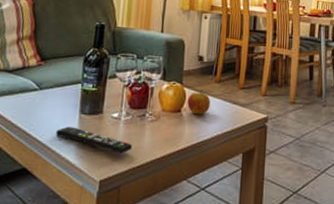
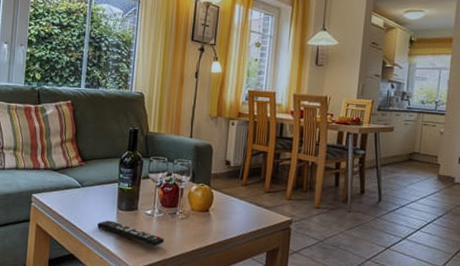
apple: present [187,90,211,115] -> none [215,192,237,215]

